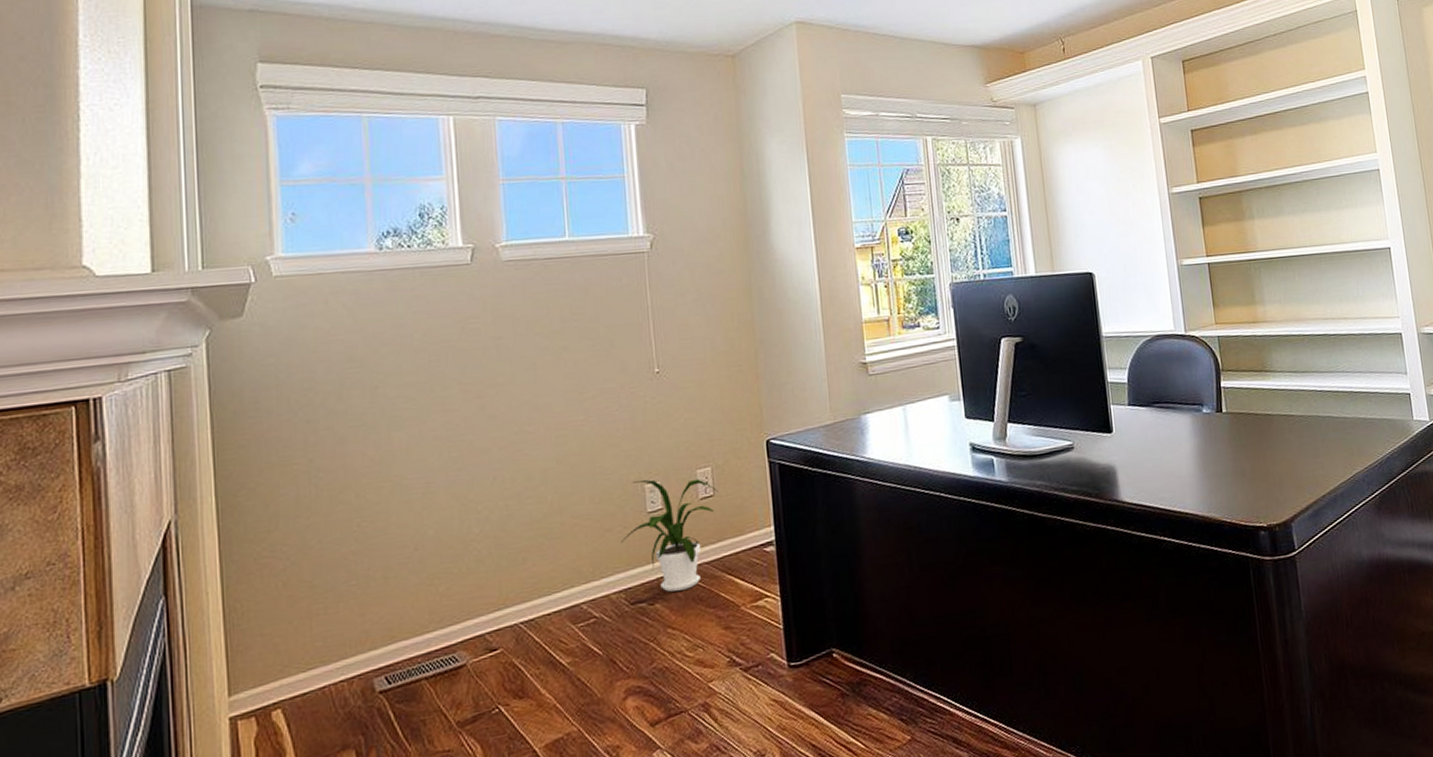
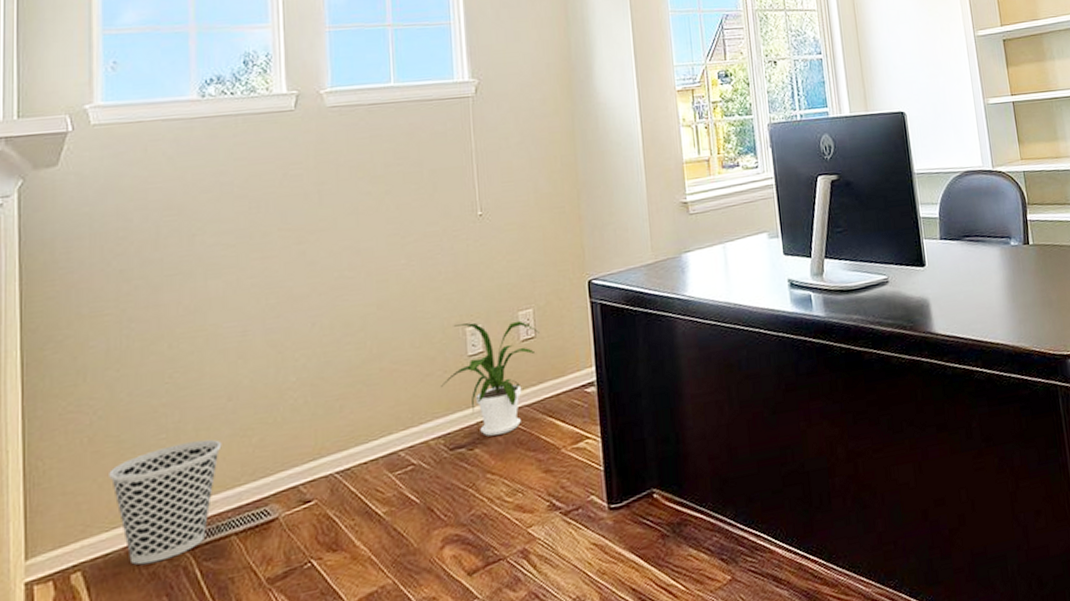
wastebasket: none [304,587,410,705] -> present [109,439,222,565]

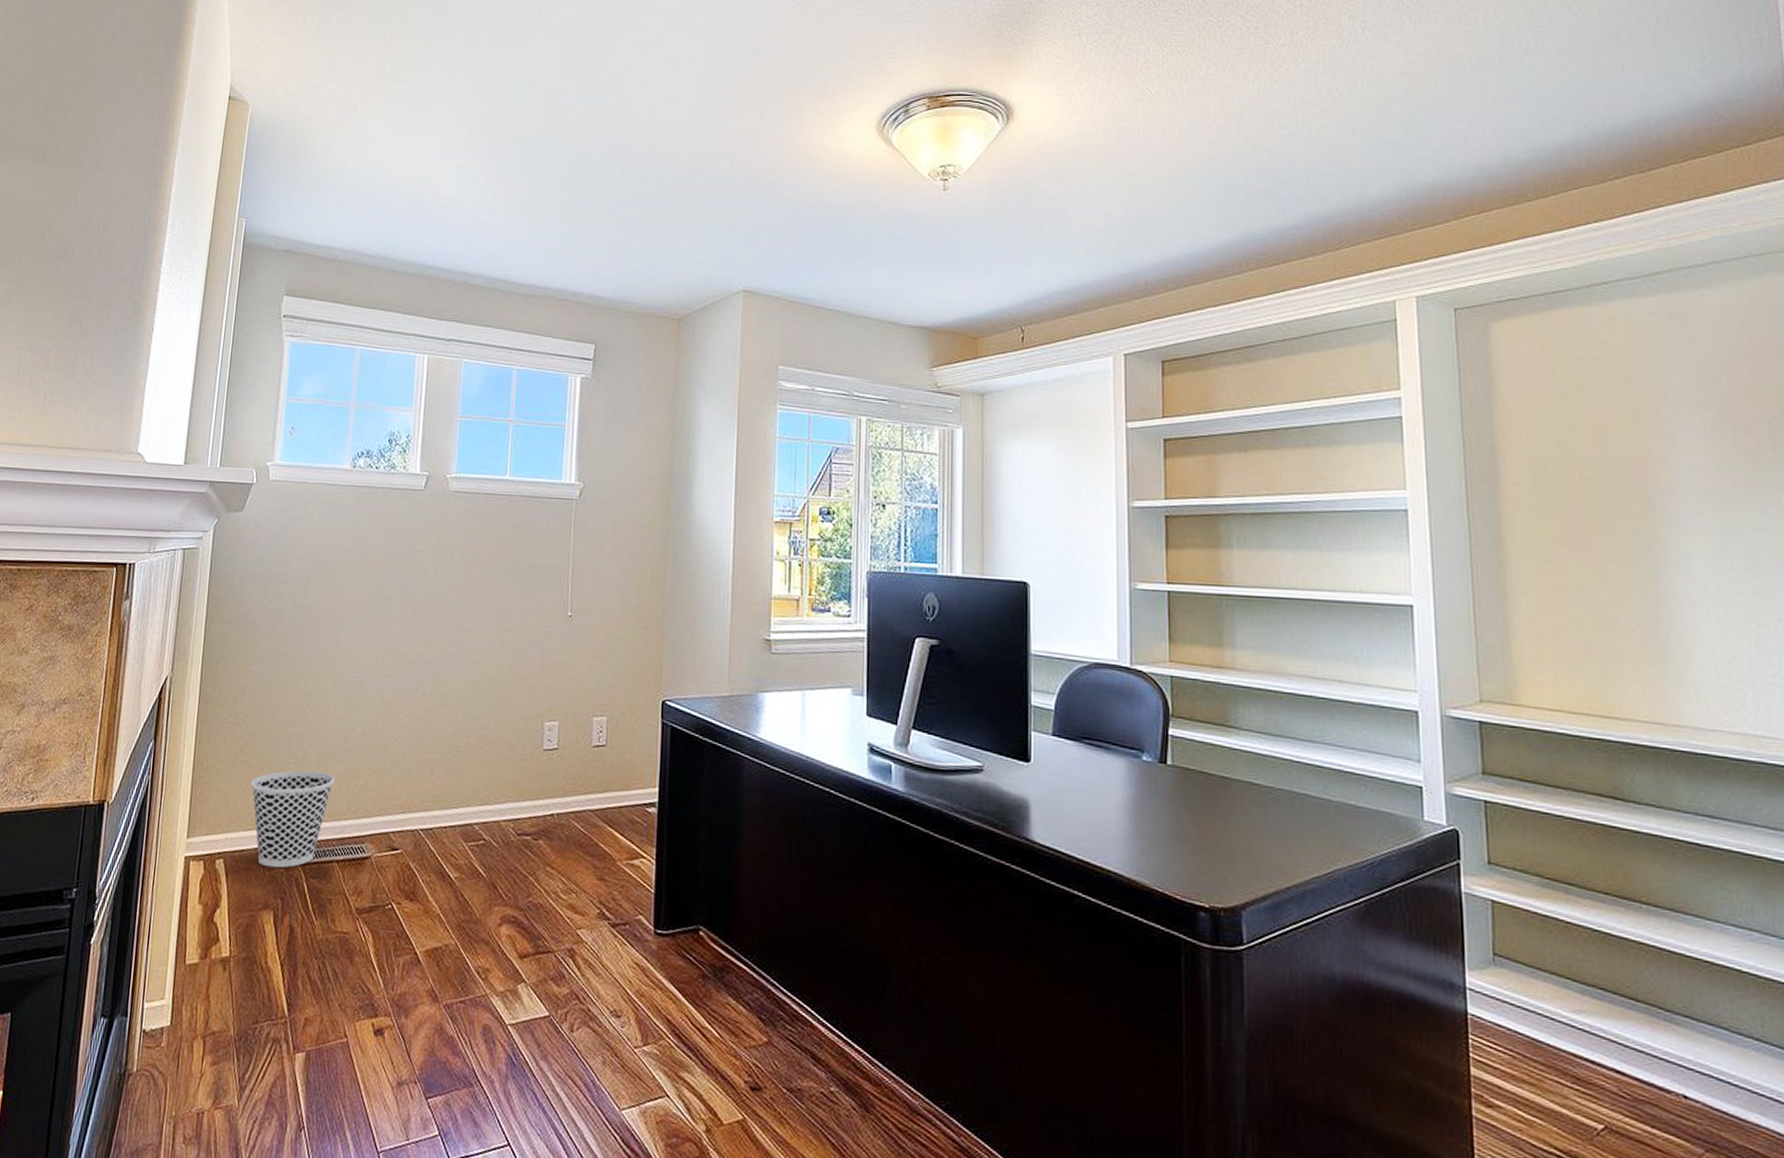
house plant: present [441,320,539,436] -> none [517,717,610,832]

